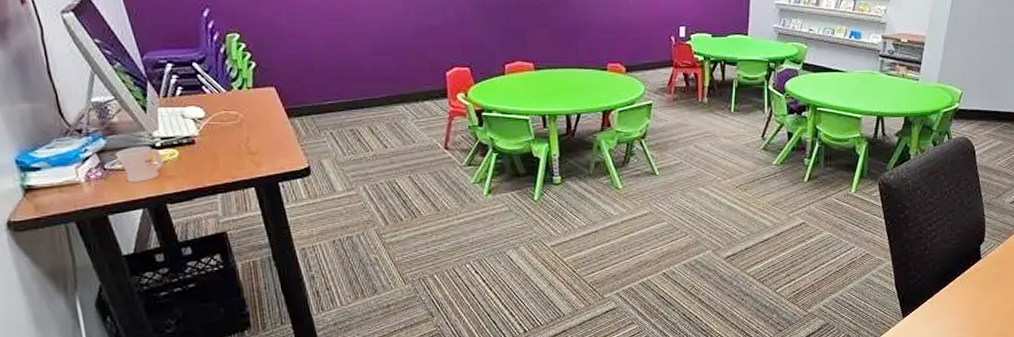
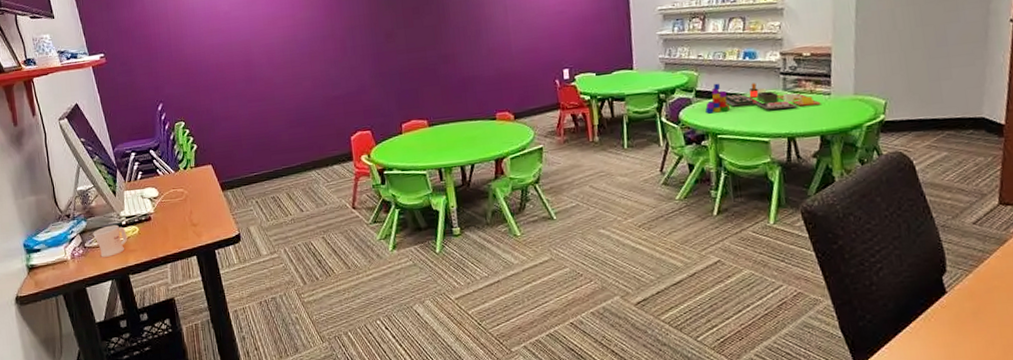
toy blocks: none [810,58,832,86] -> present [705,83,730,114]
toy food set: none [828,62,909,90] -> present [725,83,821,110]

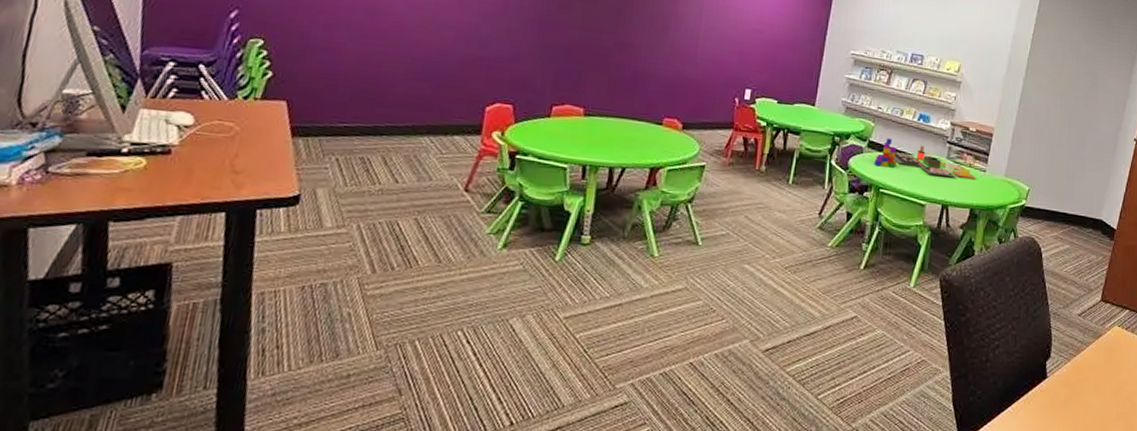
mug: present [93,224,128,258] -> none [67,149,125,193]

